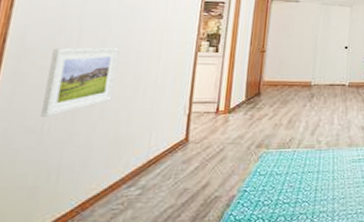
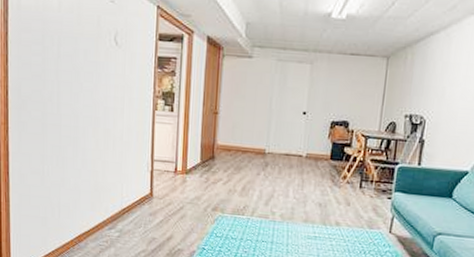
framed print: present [41,47,120,117] -> none [41,101,90,162]

